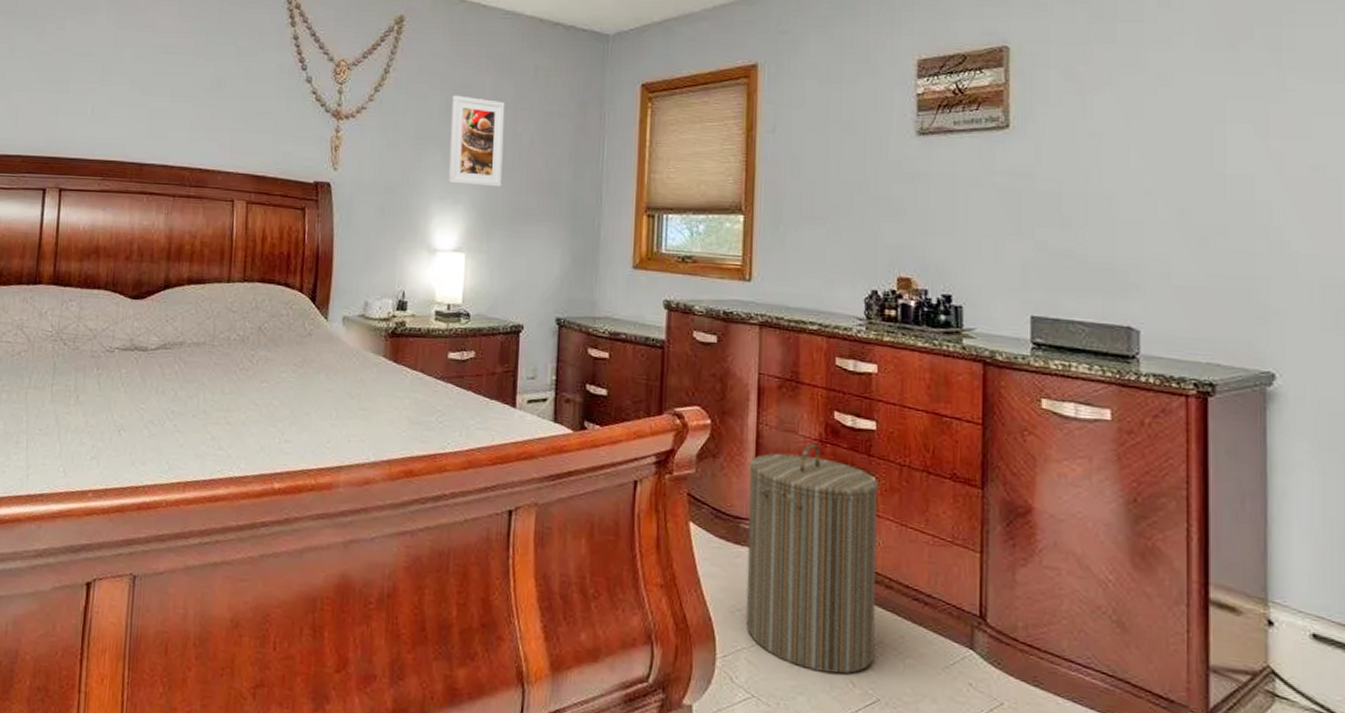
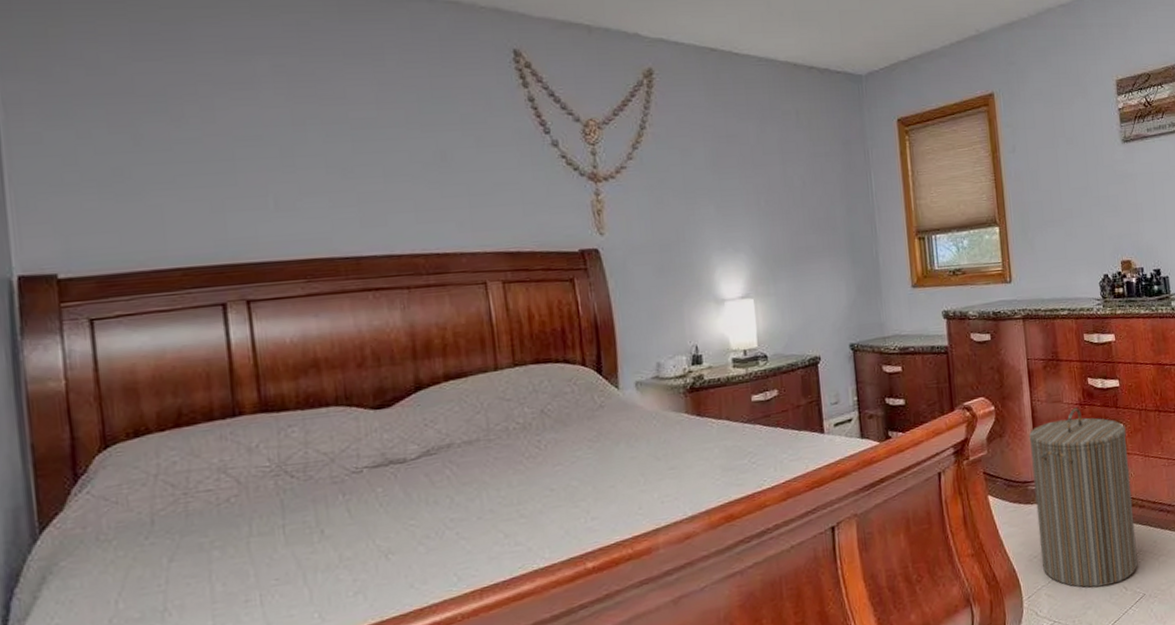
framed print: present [449,95,505,187] -> none [717,145,780,233]

